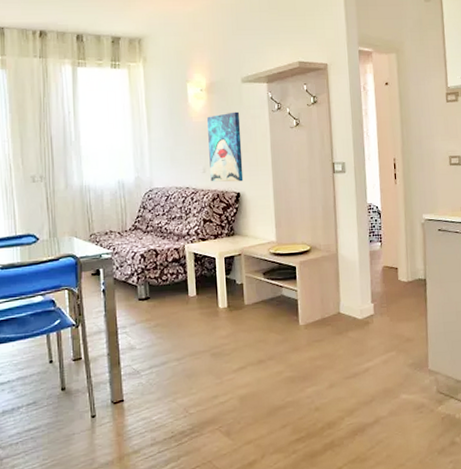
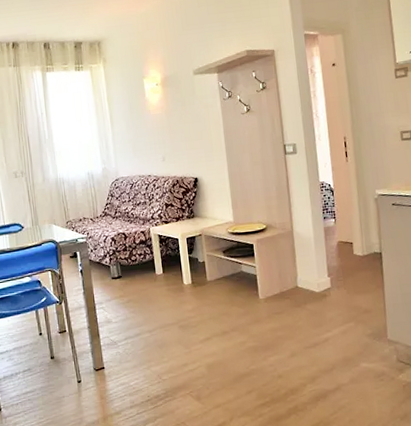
wall art: present [206,111,244,182] -> none [163,102,200,169]

